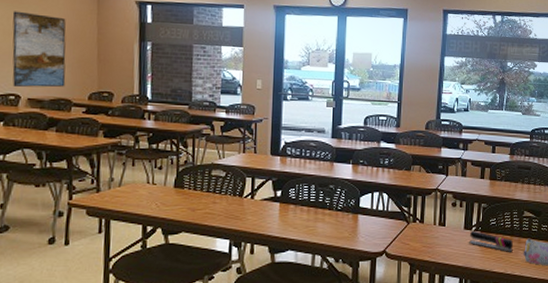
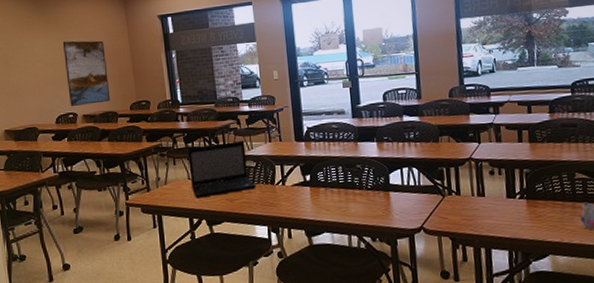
laptop: none [149,147,223,205] -> present [188,140,256,199]
stapler: present [469,230,513,253] -> none [513,198,567,220]

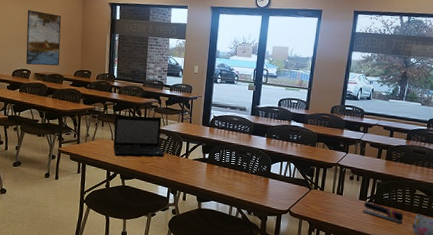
stapler: none [513,198,567,220] -> present [363,201,403,225]

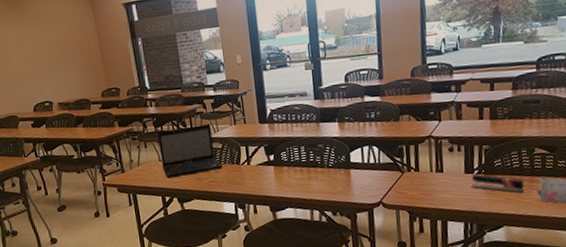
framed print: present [26,10,61,66] -> none [33,30,83,95]

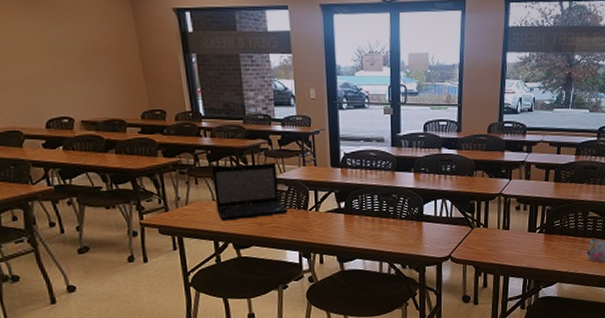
stapler: present [471,173,524,194] -> none [533,232,577,253]

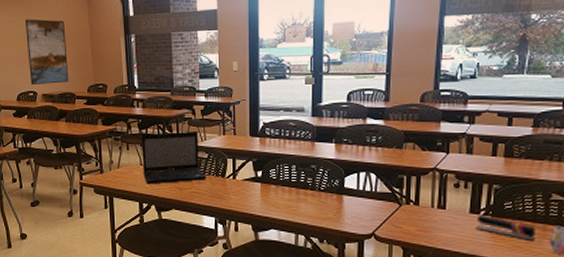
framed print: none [47,27,116,109] -> present [25,19,69,85]
stapler: none [533,232,577,253] -> present [476,214,535,242]

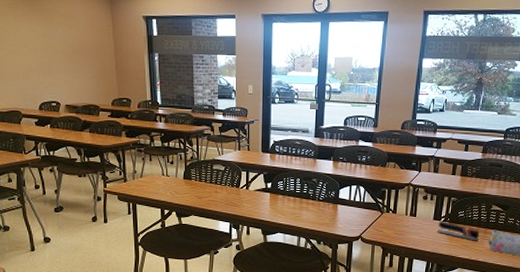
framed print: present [25,19,69,85] -> none [46,30,93,96]
laptop: present [142,130,207,184] -> none [164,145,223,193]

